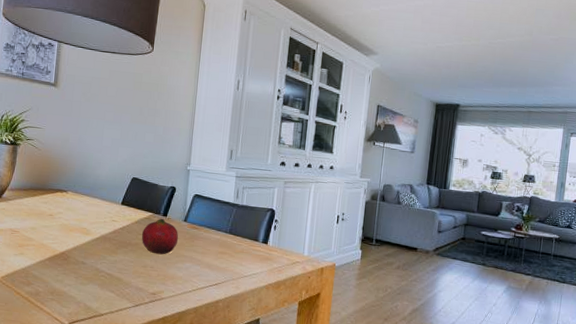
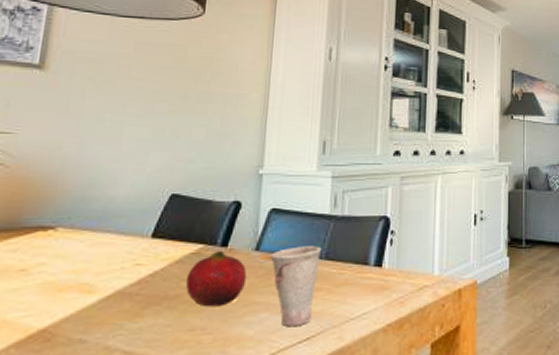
cup: none [193,222,227,275] -> present [270,246,322,326]

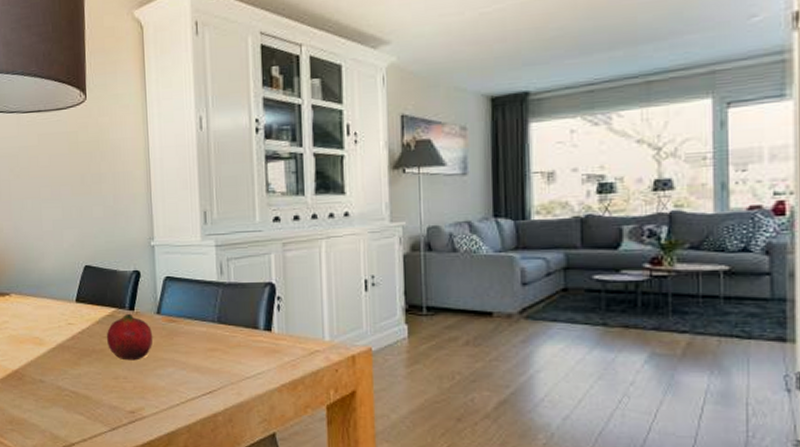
cup: present [270,246,322,326] -> none [170,310,214,380]

